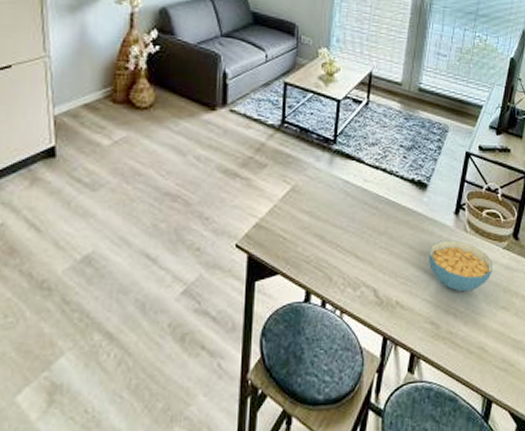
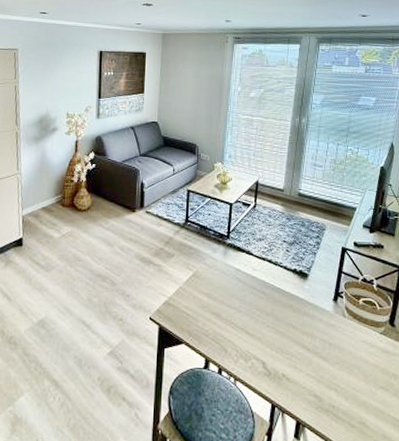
cereal bowl: present [429,240,494,292] -> none [311,323,371,371]

